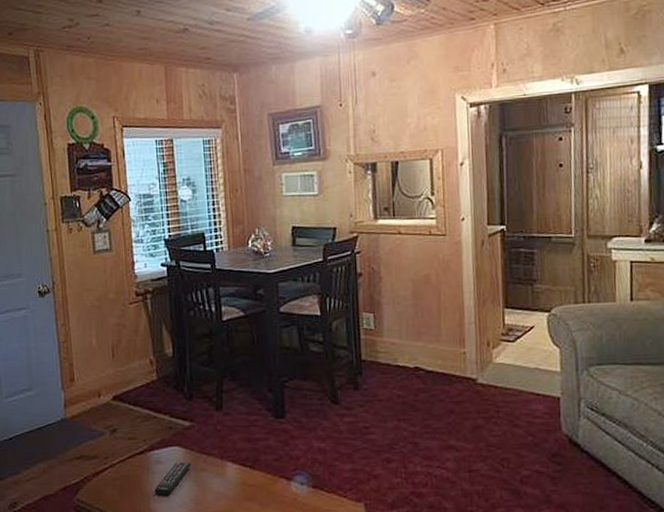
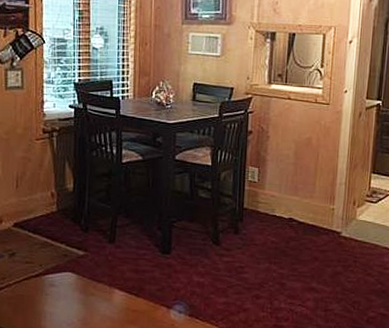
remote control: present [154,461,191,496] -> none [46,286,82,315]

